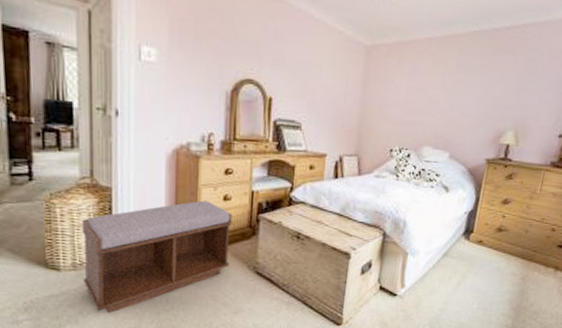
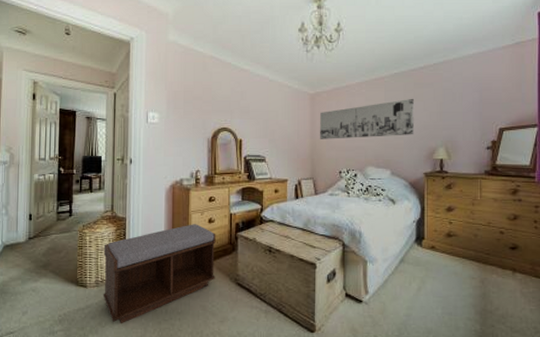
wall art: none [372,66,492,113] -> present [320,98,415,139]

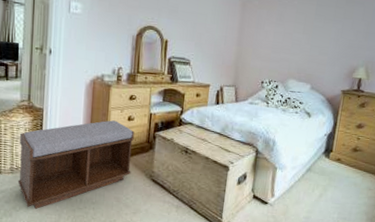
wall art: present [320,98,415,139] -> none [247,15,345,53]

